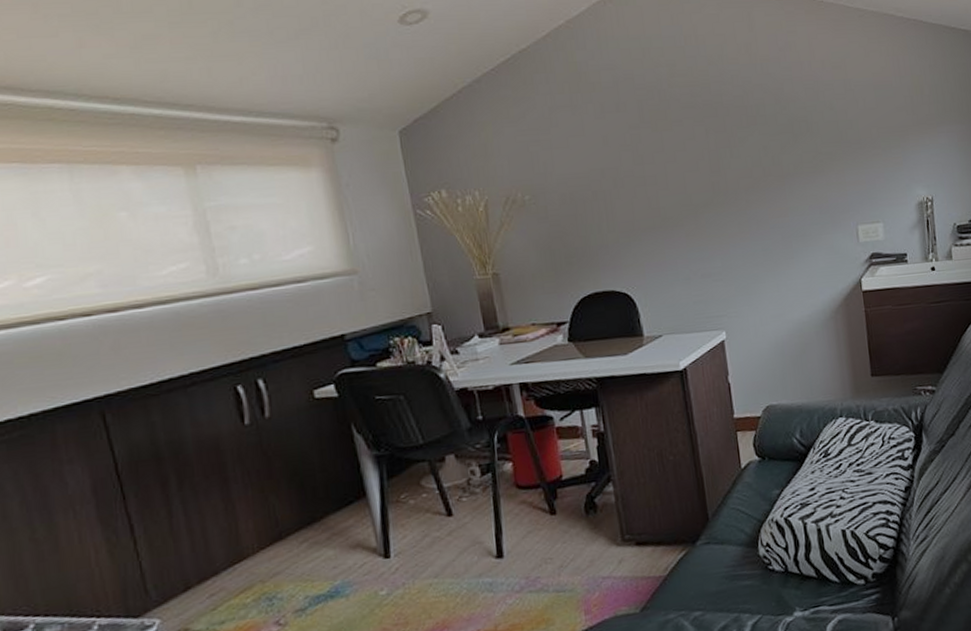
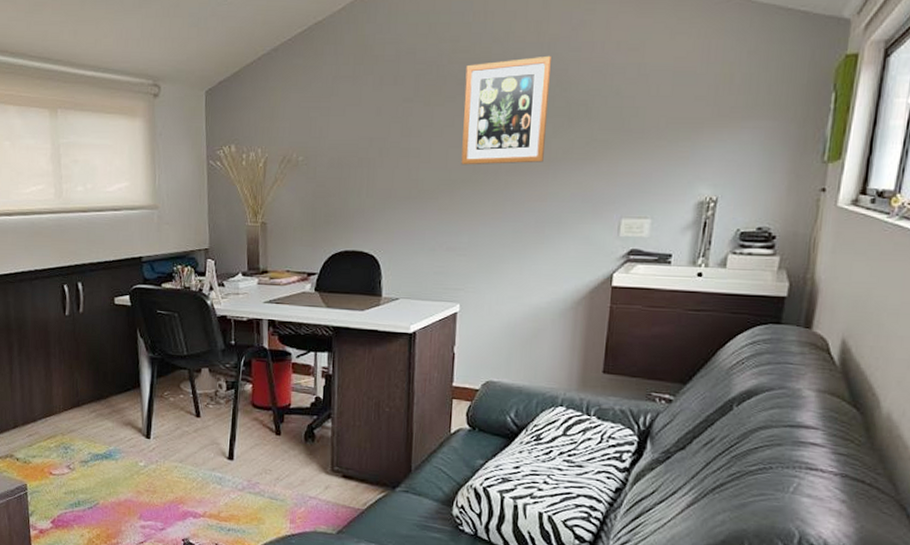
wall art: none [687,76,778,189] -> present [461,55,551,165]

